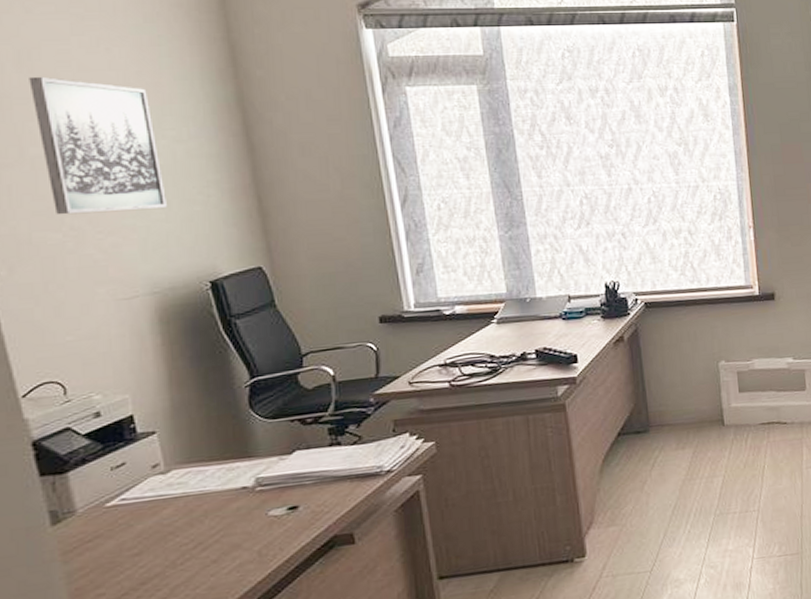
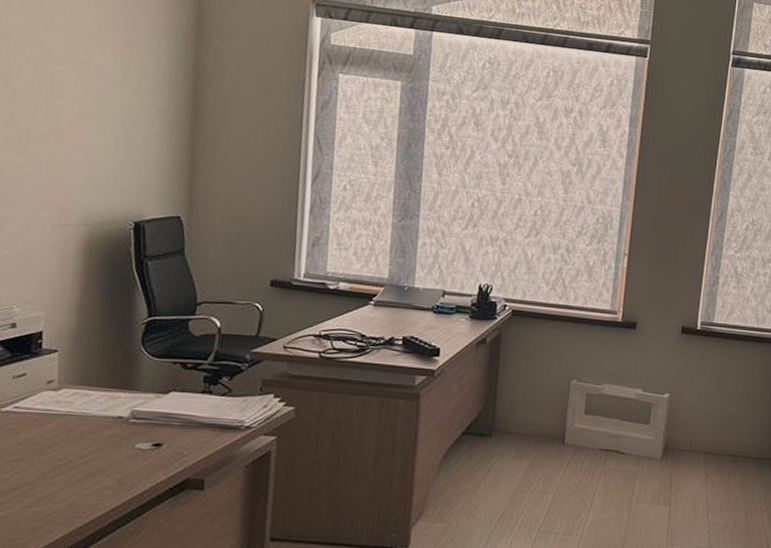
wall art: present [29,76,168,215] -> none [22,18,122,150]

